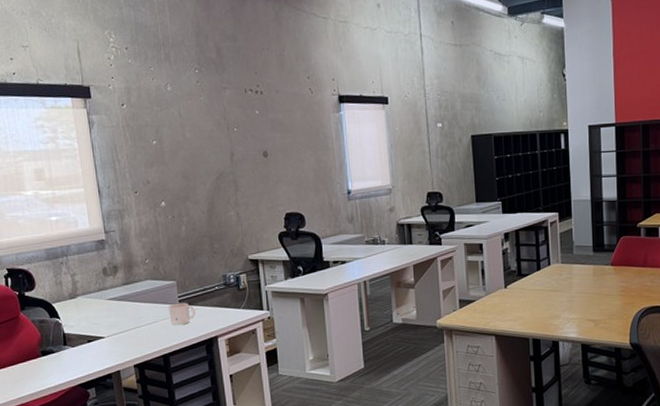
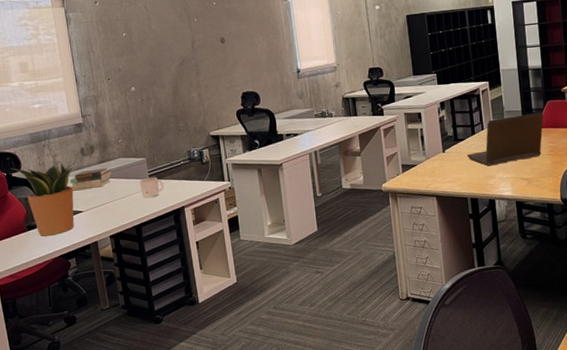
potted plant: none [23,282,95,363] -> present [10,162,74,236]
books: none [90,290,138,315] -> present [70,168,112,191]
laptop computer: none [531,248,617,305] -> present [467,111,544,166]

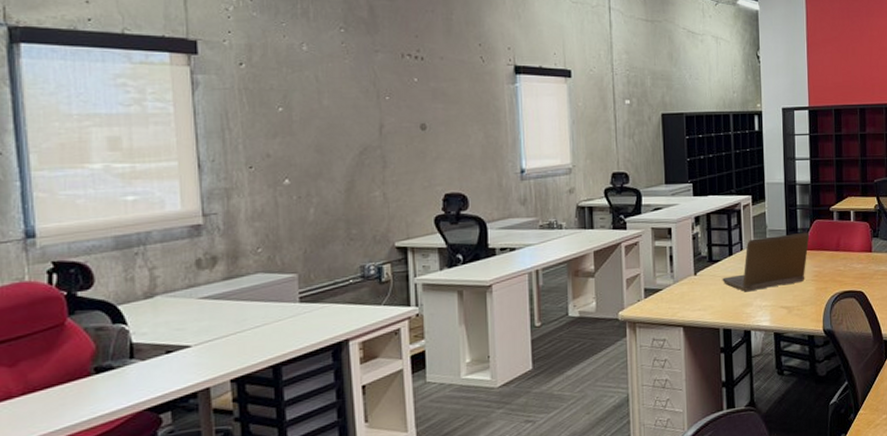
potted plant: present [10,162,74,236] -> none [74,277,183,382]
books: present [70,168,112,191] -> none [174,286,243,318]
mug: present [139,177,164,199] -> none [283,299,321,329]

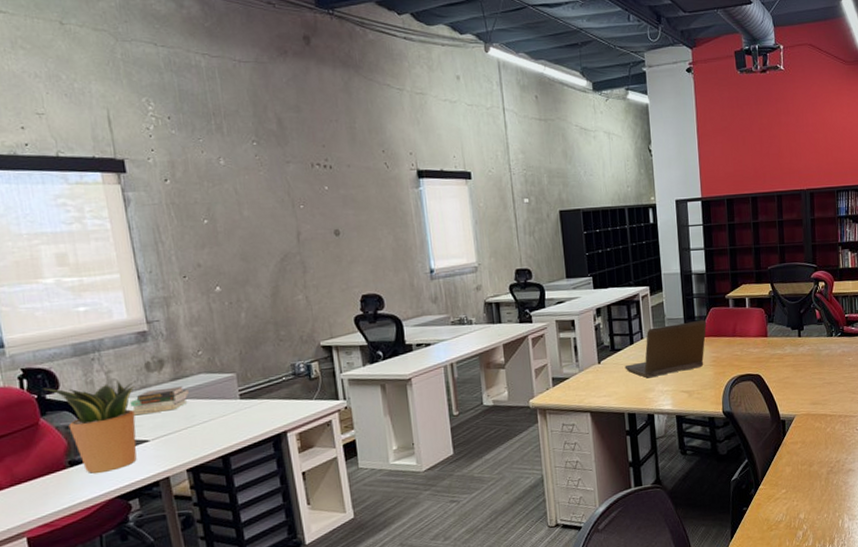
potted plant: none [74,277,183,382] -> present [43,380,137,473]
books: none [174,286,243,318] -> present [130,386,190,416]

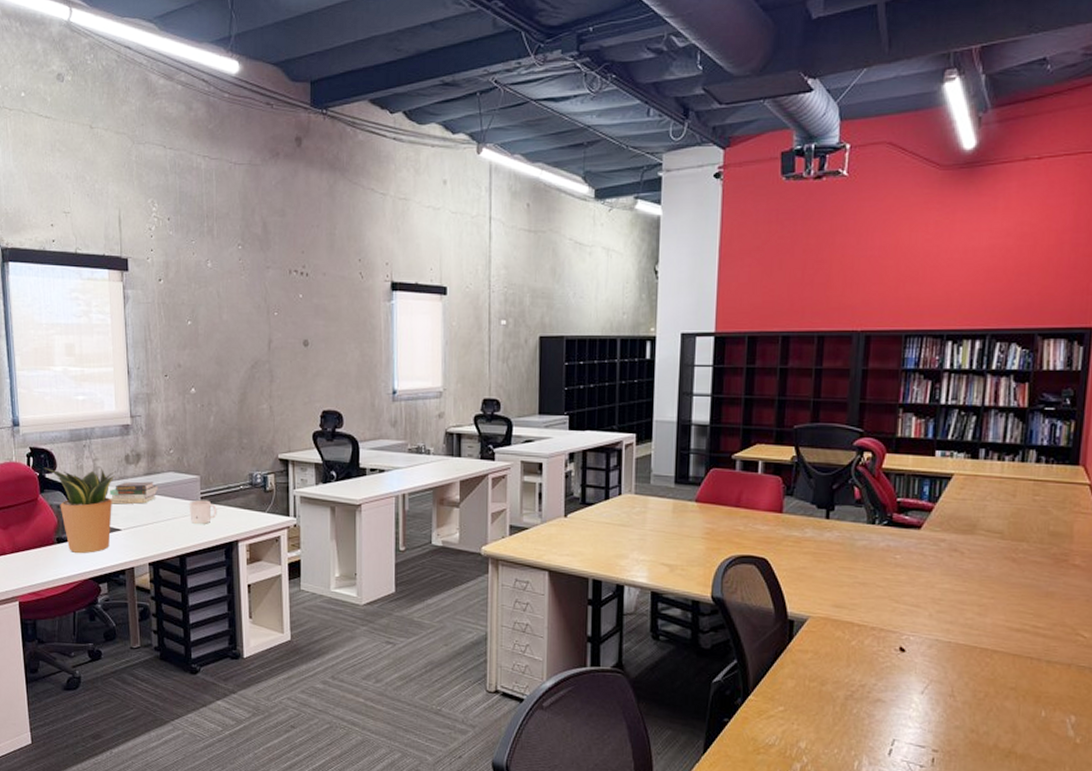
mug: none [226,396,260,423] -> present [189,500,217,525]
laptop computer: present [624,319,707,378] -> none [595,481,704,542]

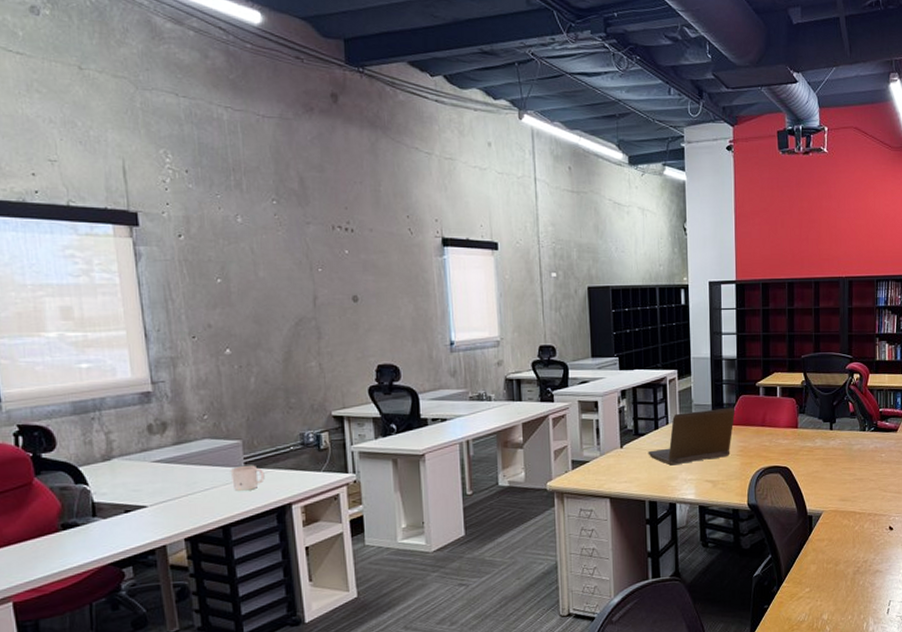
potted plant: present [44,467,116,553] -> none [38,441,136,538]
books: present [110,481,159,505] -> none [129,451,193,480]
laptop computer: none [595,481,704,542] -> present [648,407,736,466]

